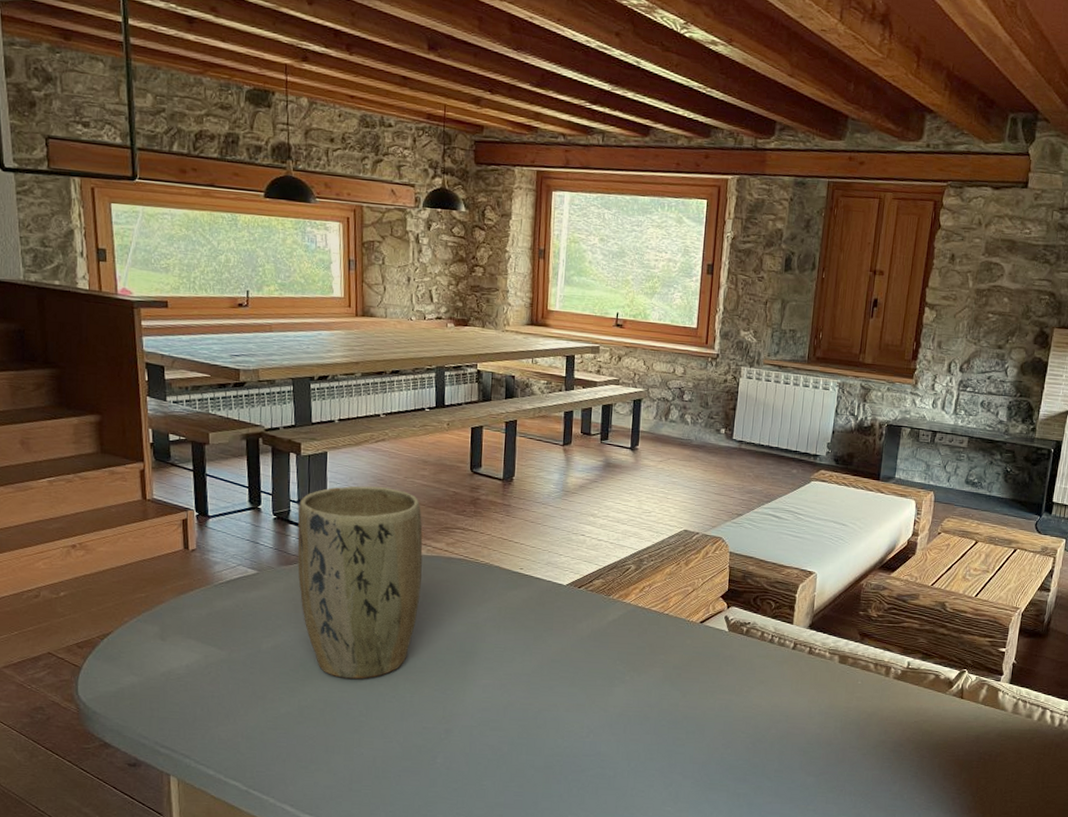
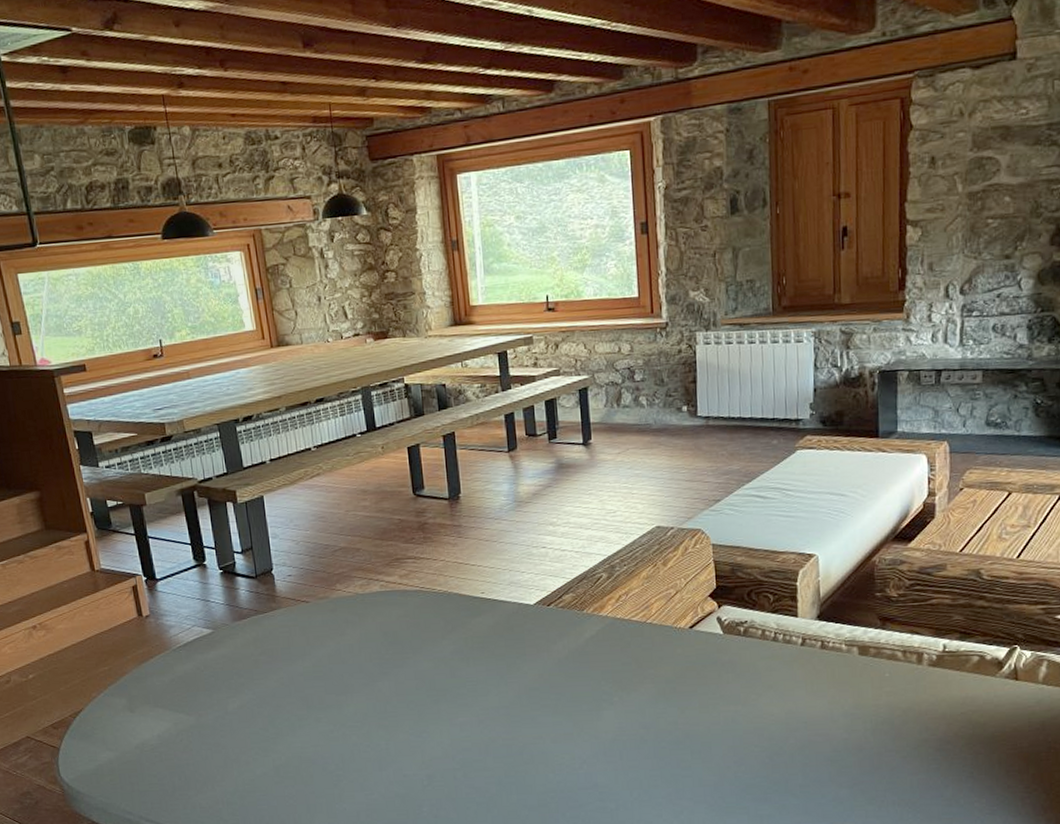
plant pot: present [297,486,423,679] -> none [243,524,381,732]

